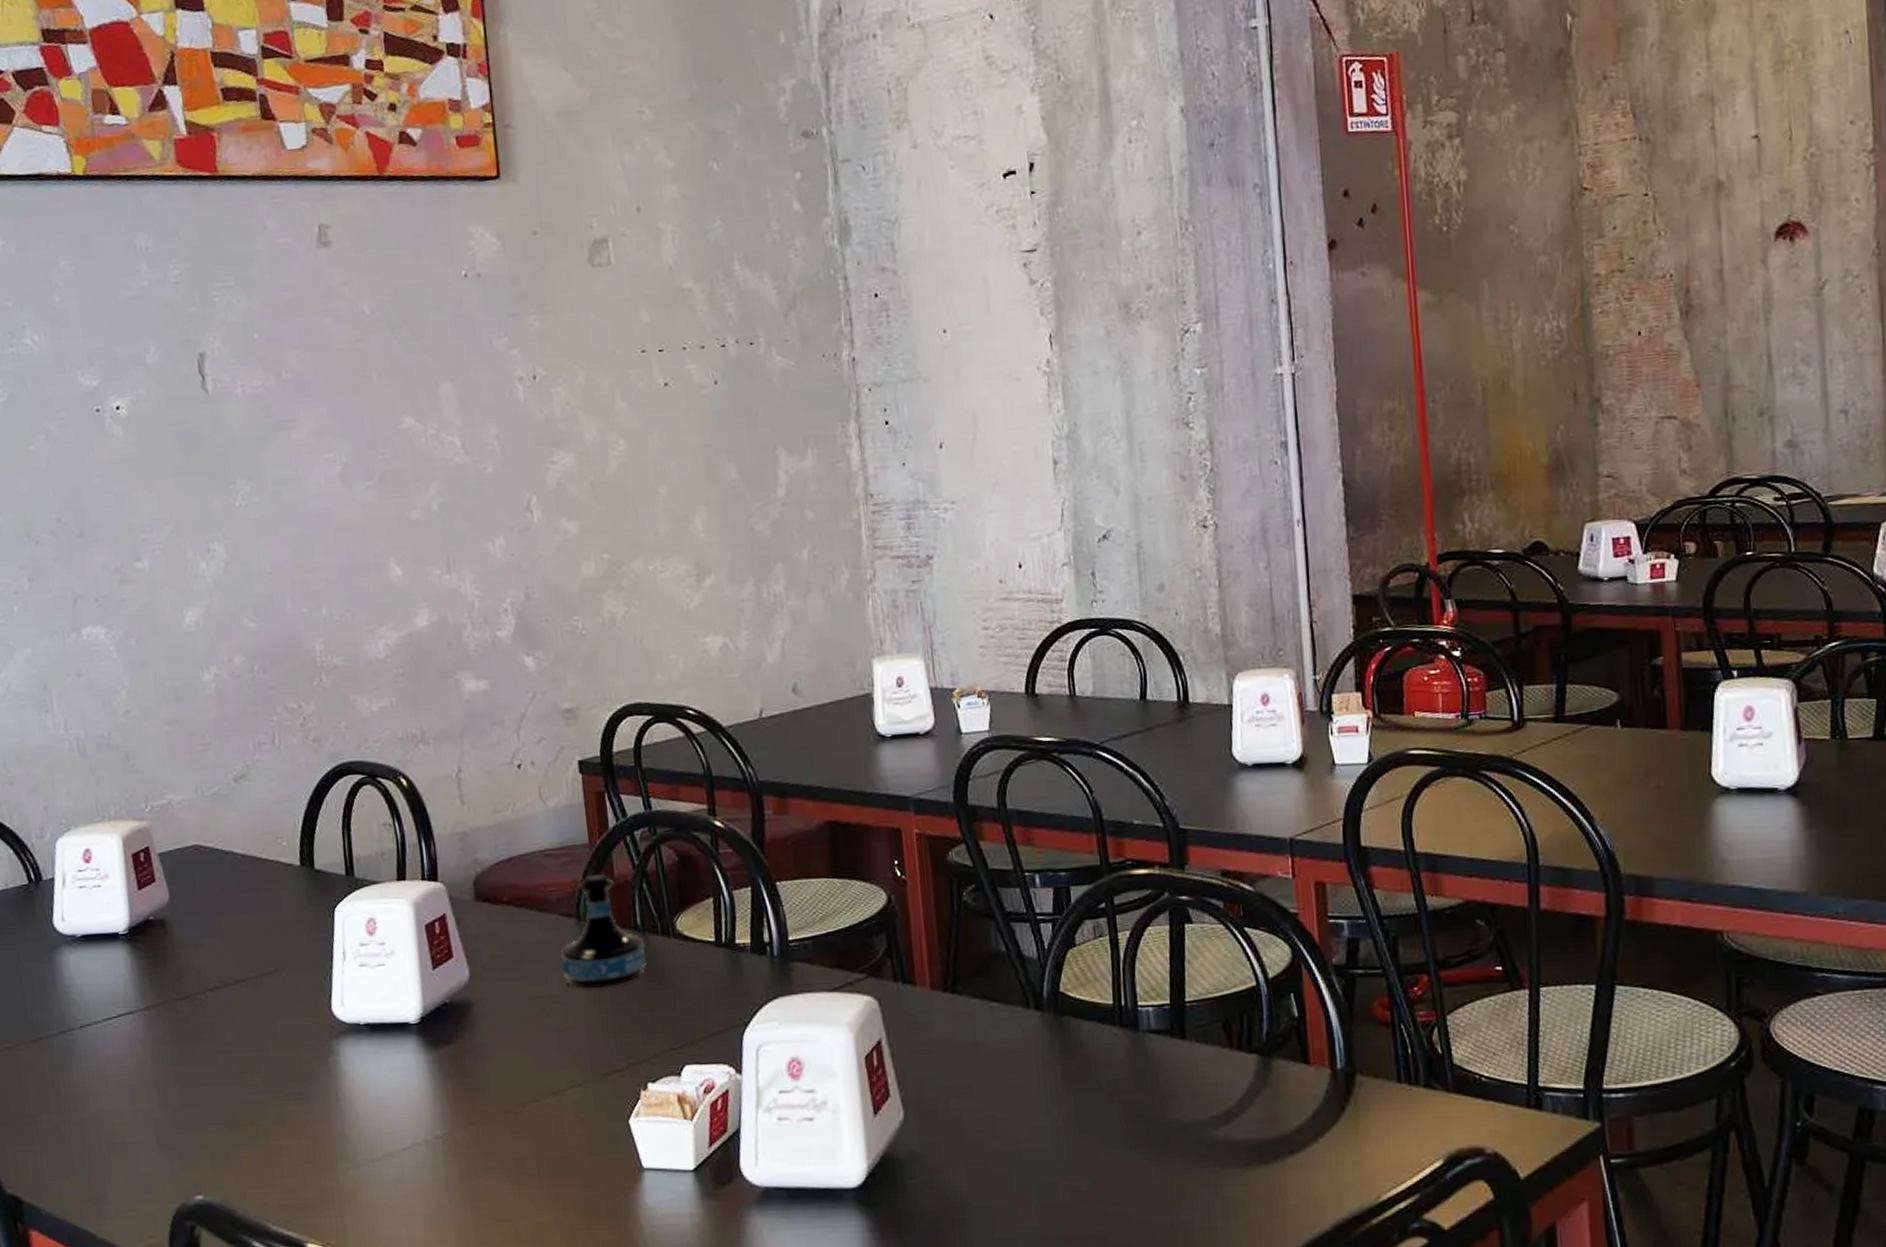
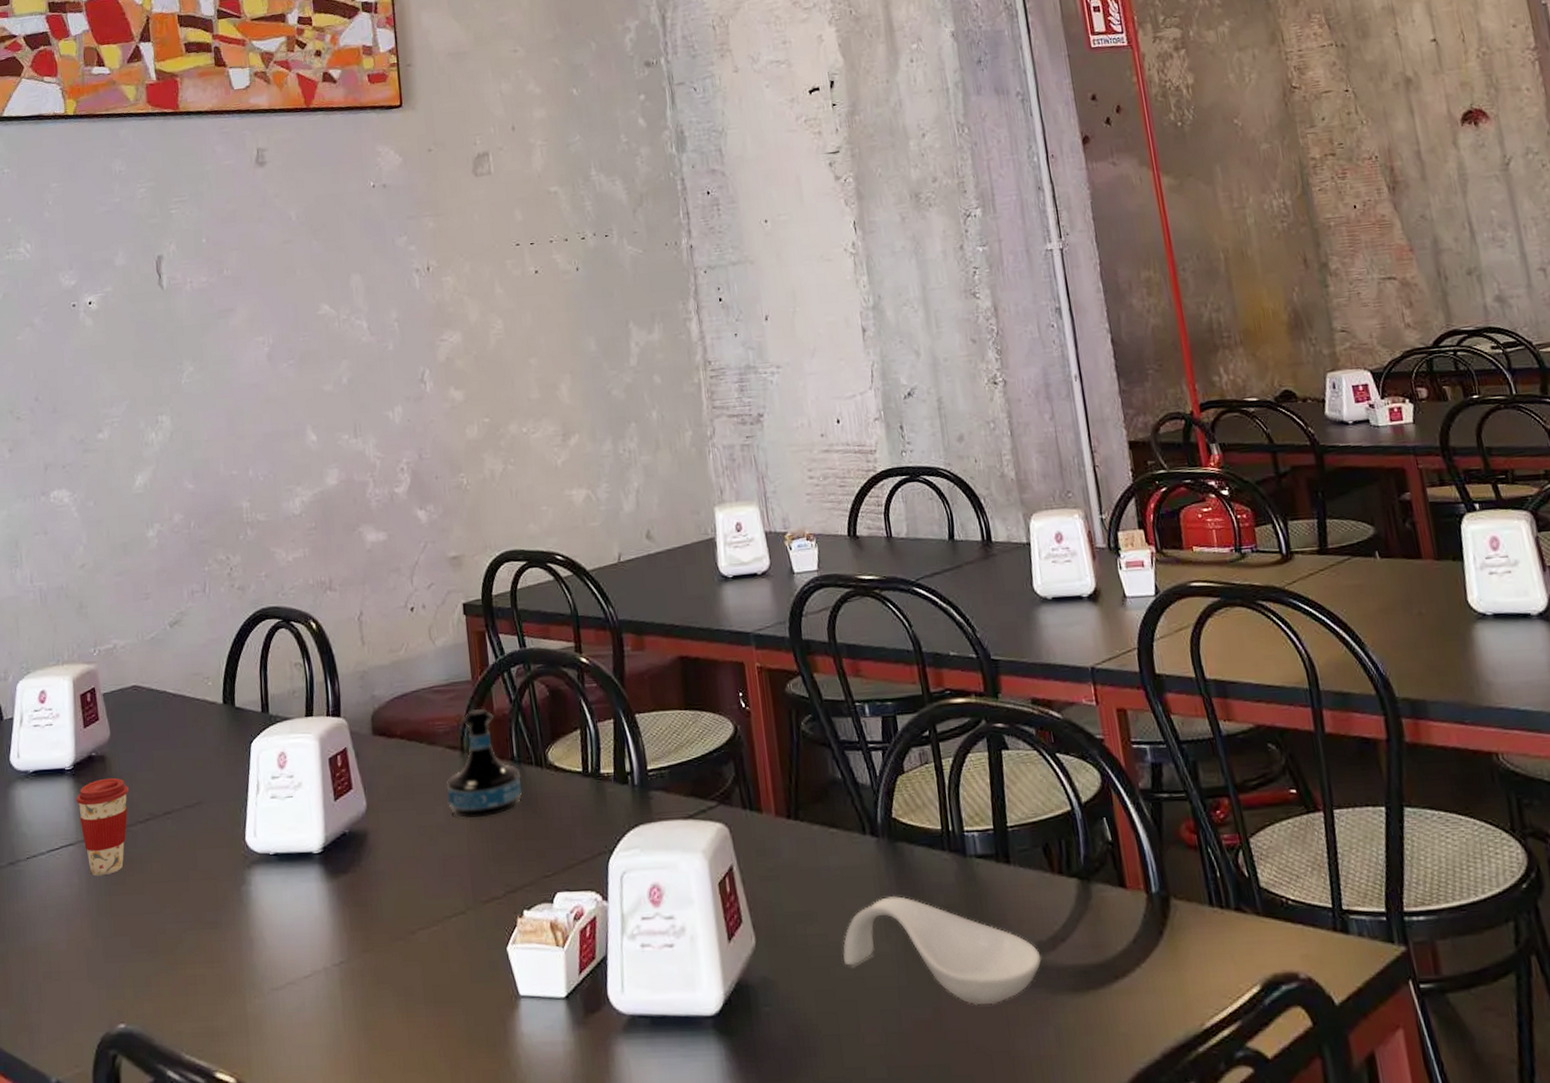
coffee cup: none [133,943,195,1046] -> present [76,777,129,876]
spoon rest: none [999,1071,1213,1179] -> present [843,896,1042,1006]

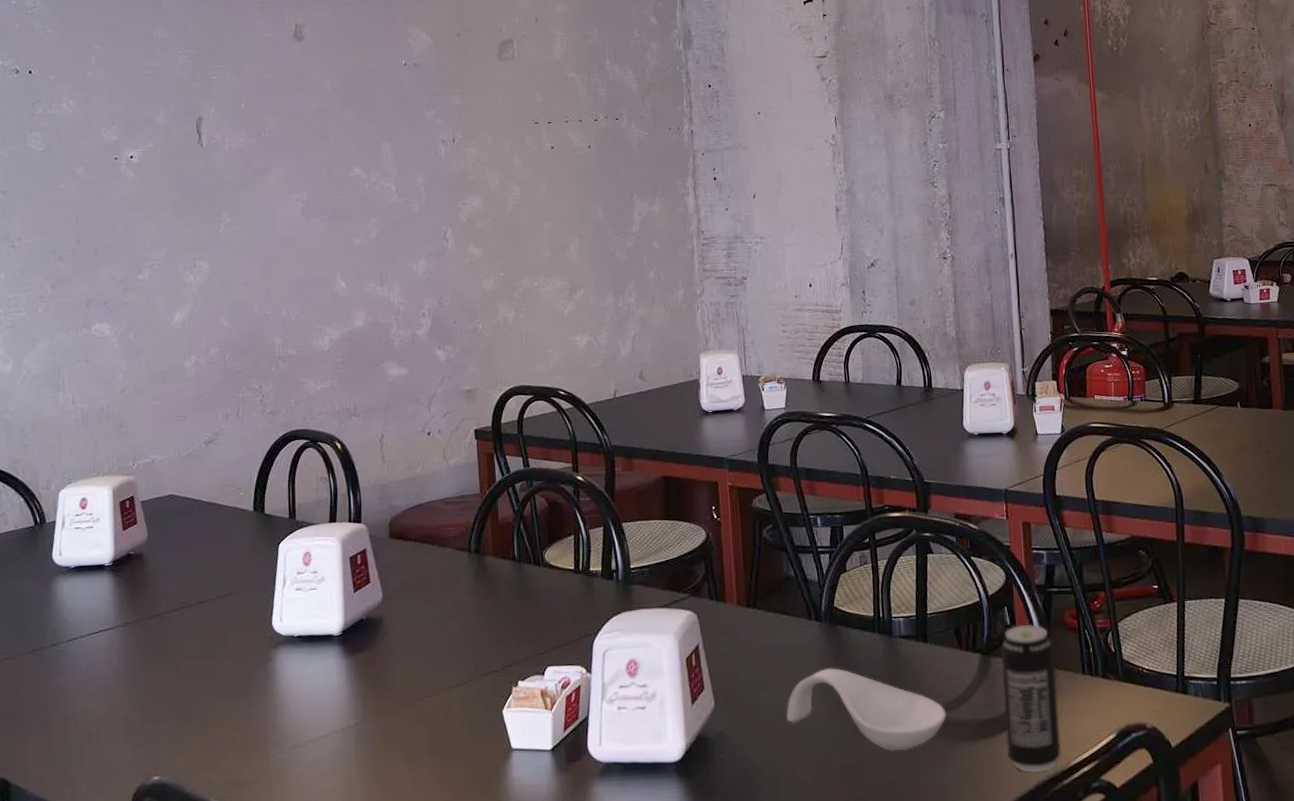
coffee cup: present [76,777,129,876] -> none [115,572,165,655]
tequila bottle: present [446,708,523,819] -> none [454,517,521,608]
beverage can: none [1102,840,1192,1036] -> present [1000,624,1061,772]

